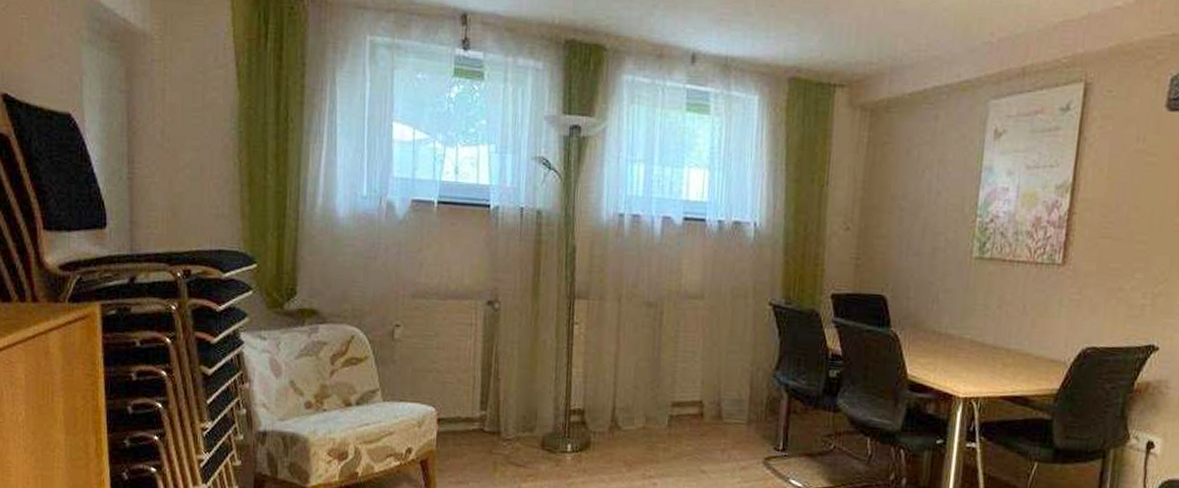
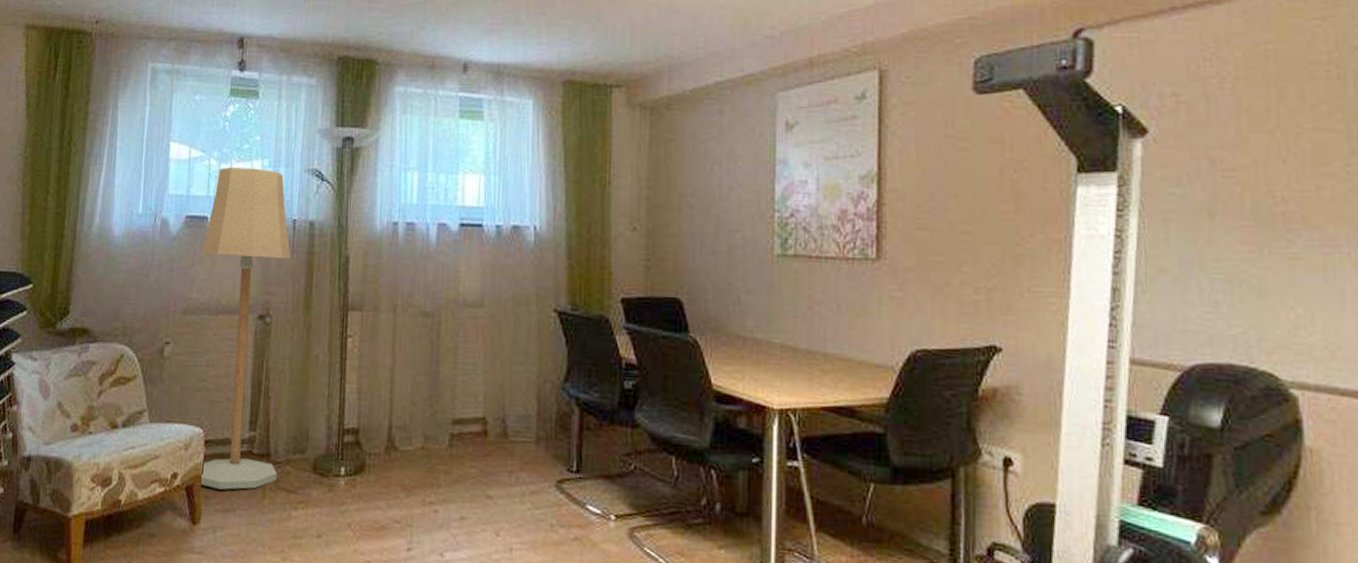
floor lamp: none [429,151,519,464] -> present [198,167,291,490]

